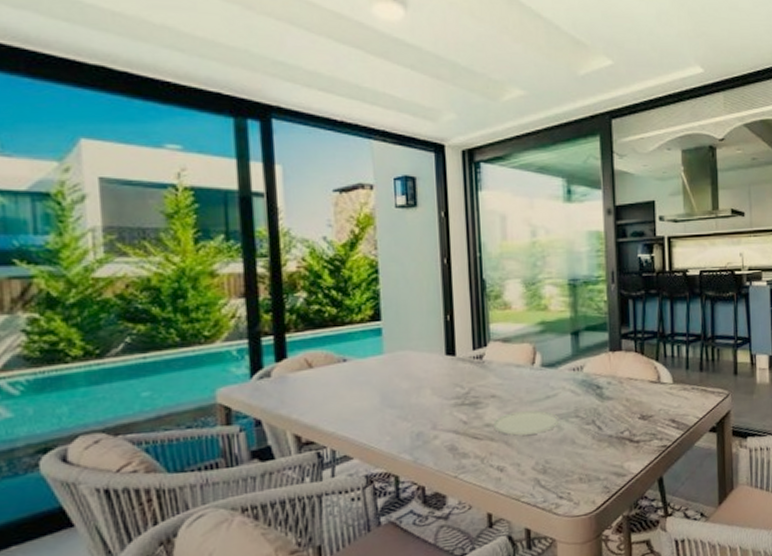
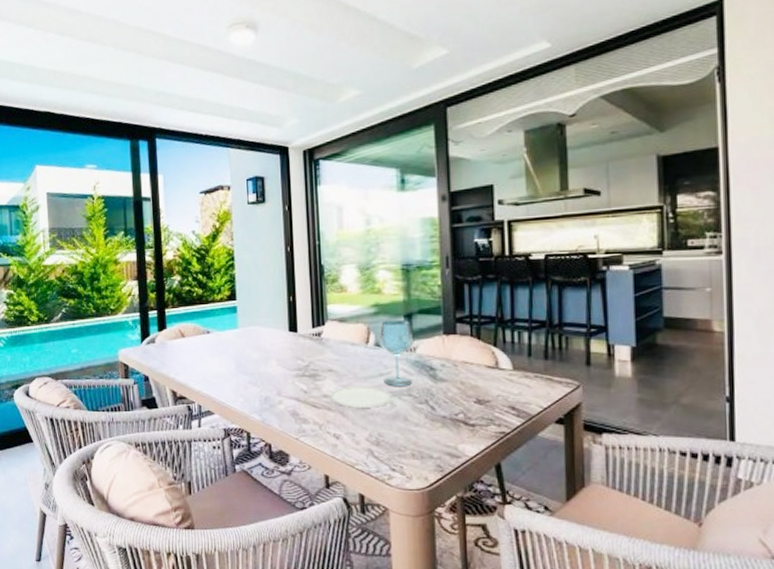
wine glass: none [545,337,581,409] -> present [379,320,414,387]

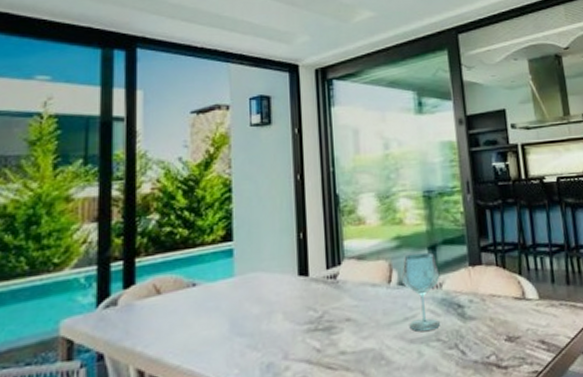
plate: present [329,386,393,408] -> none [347,334,420,364]

